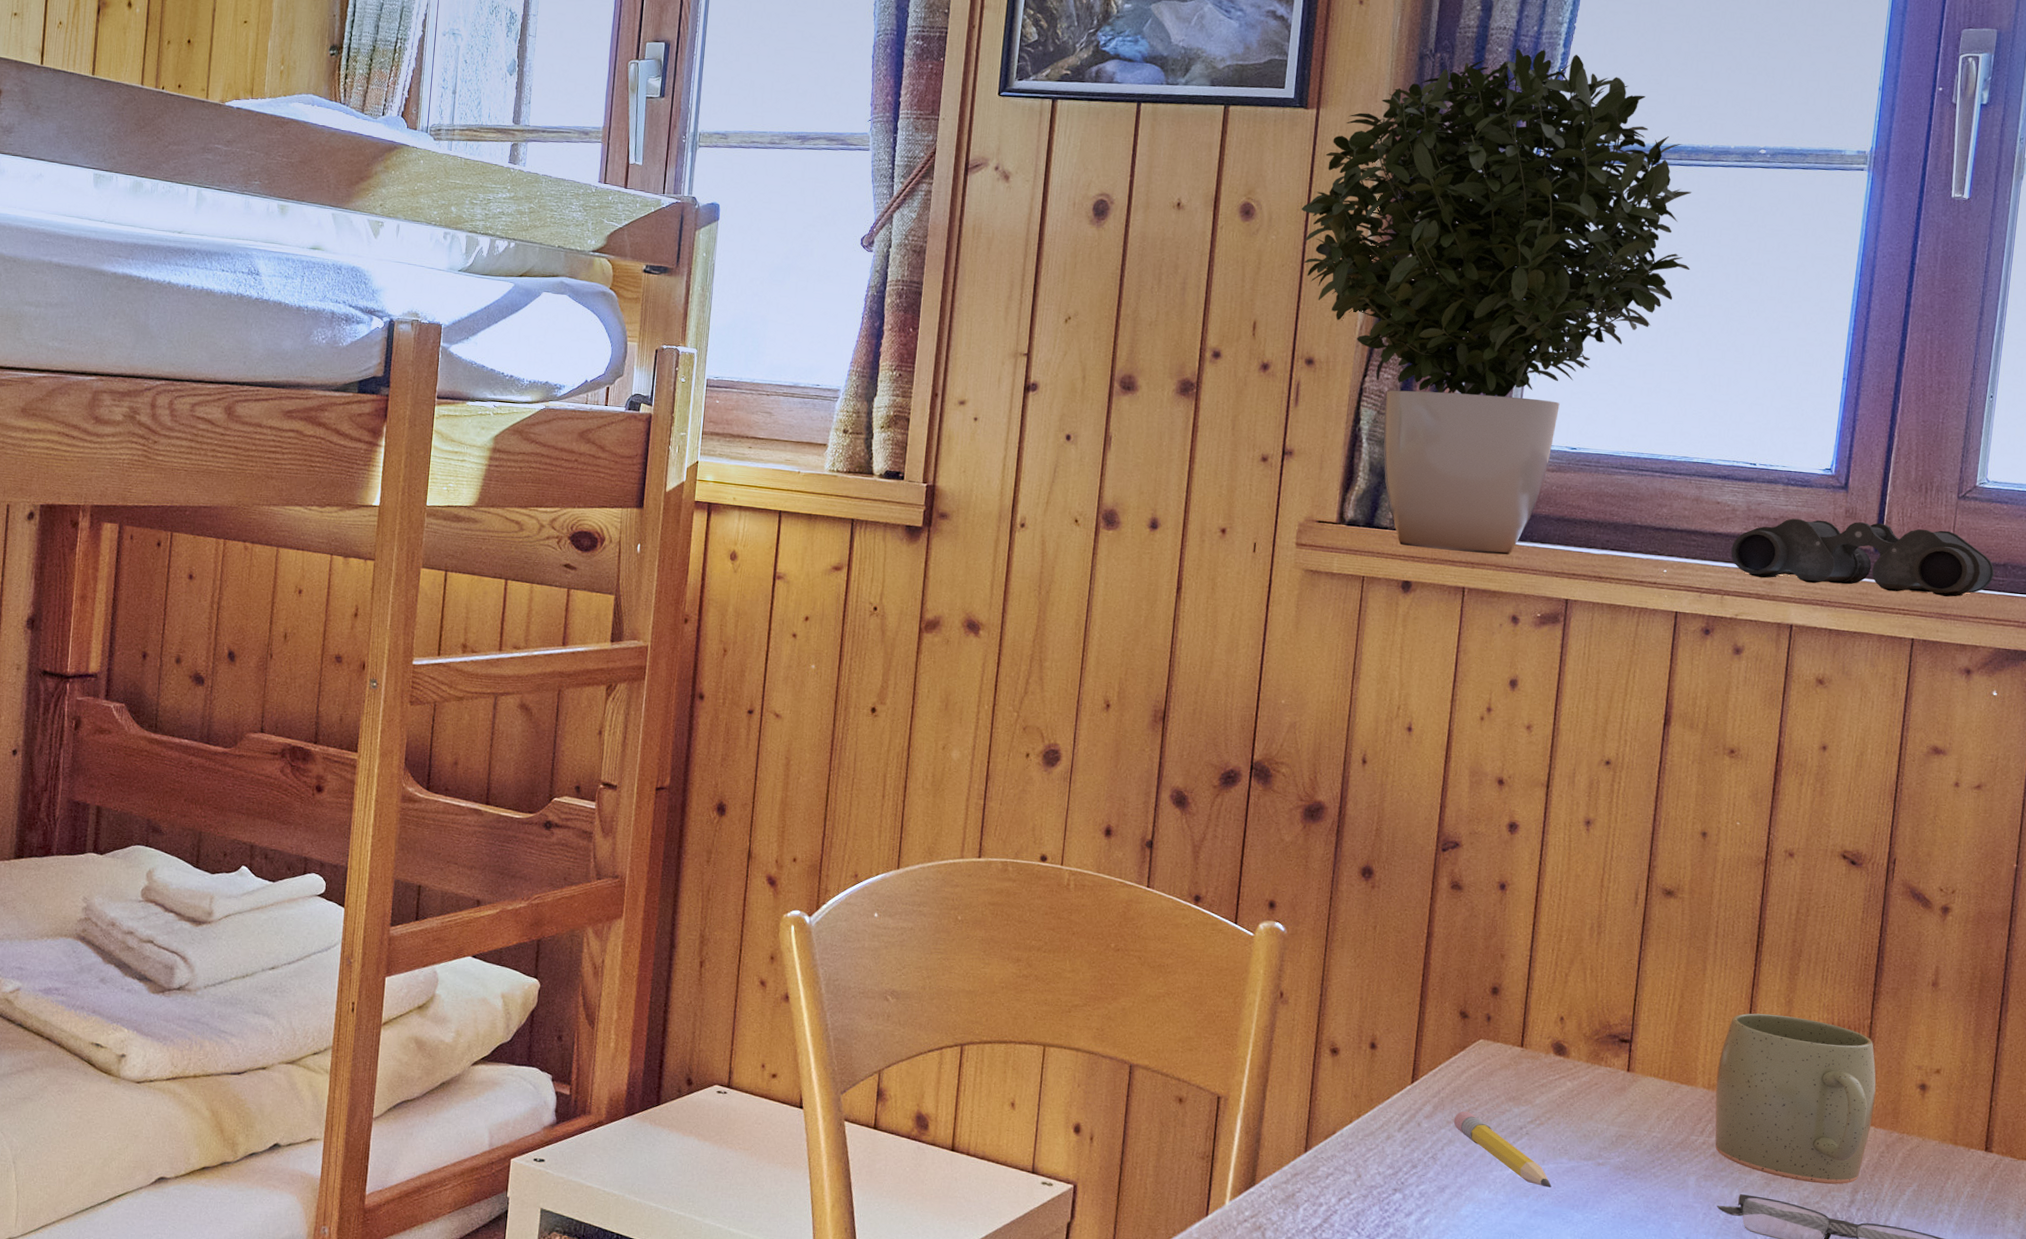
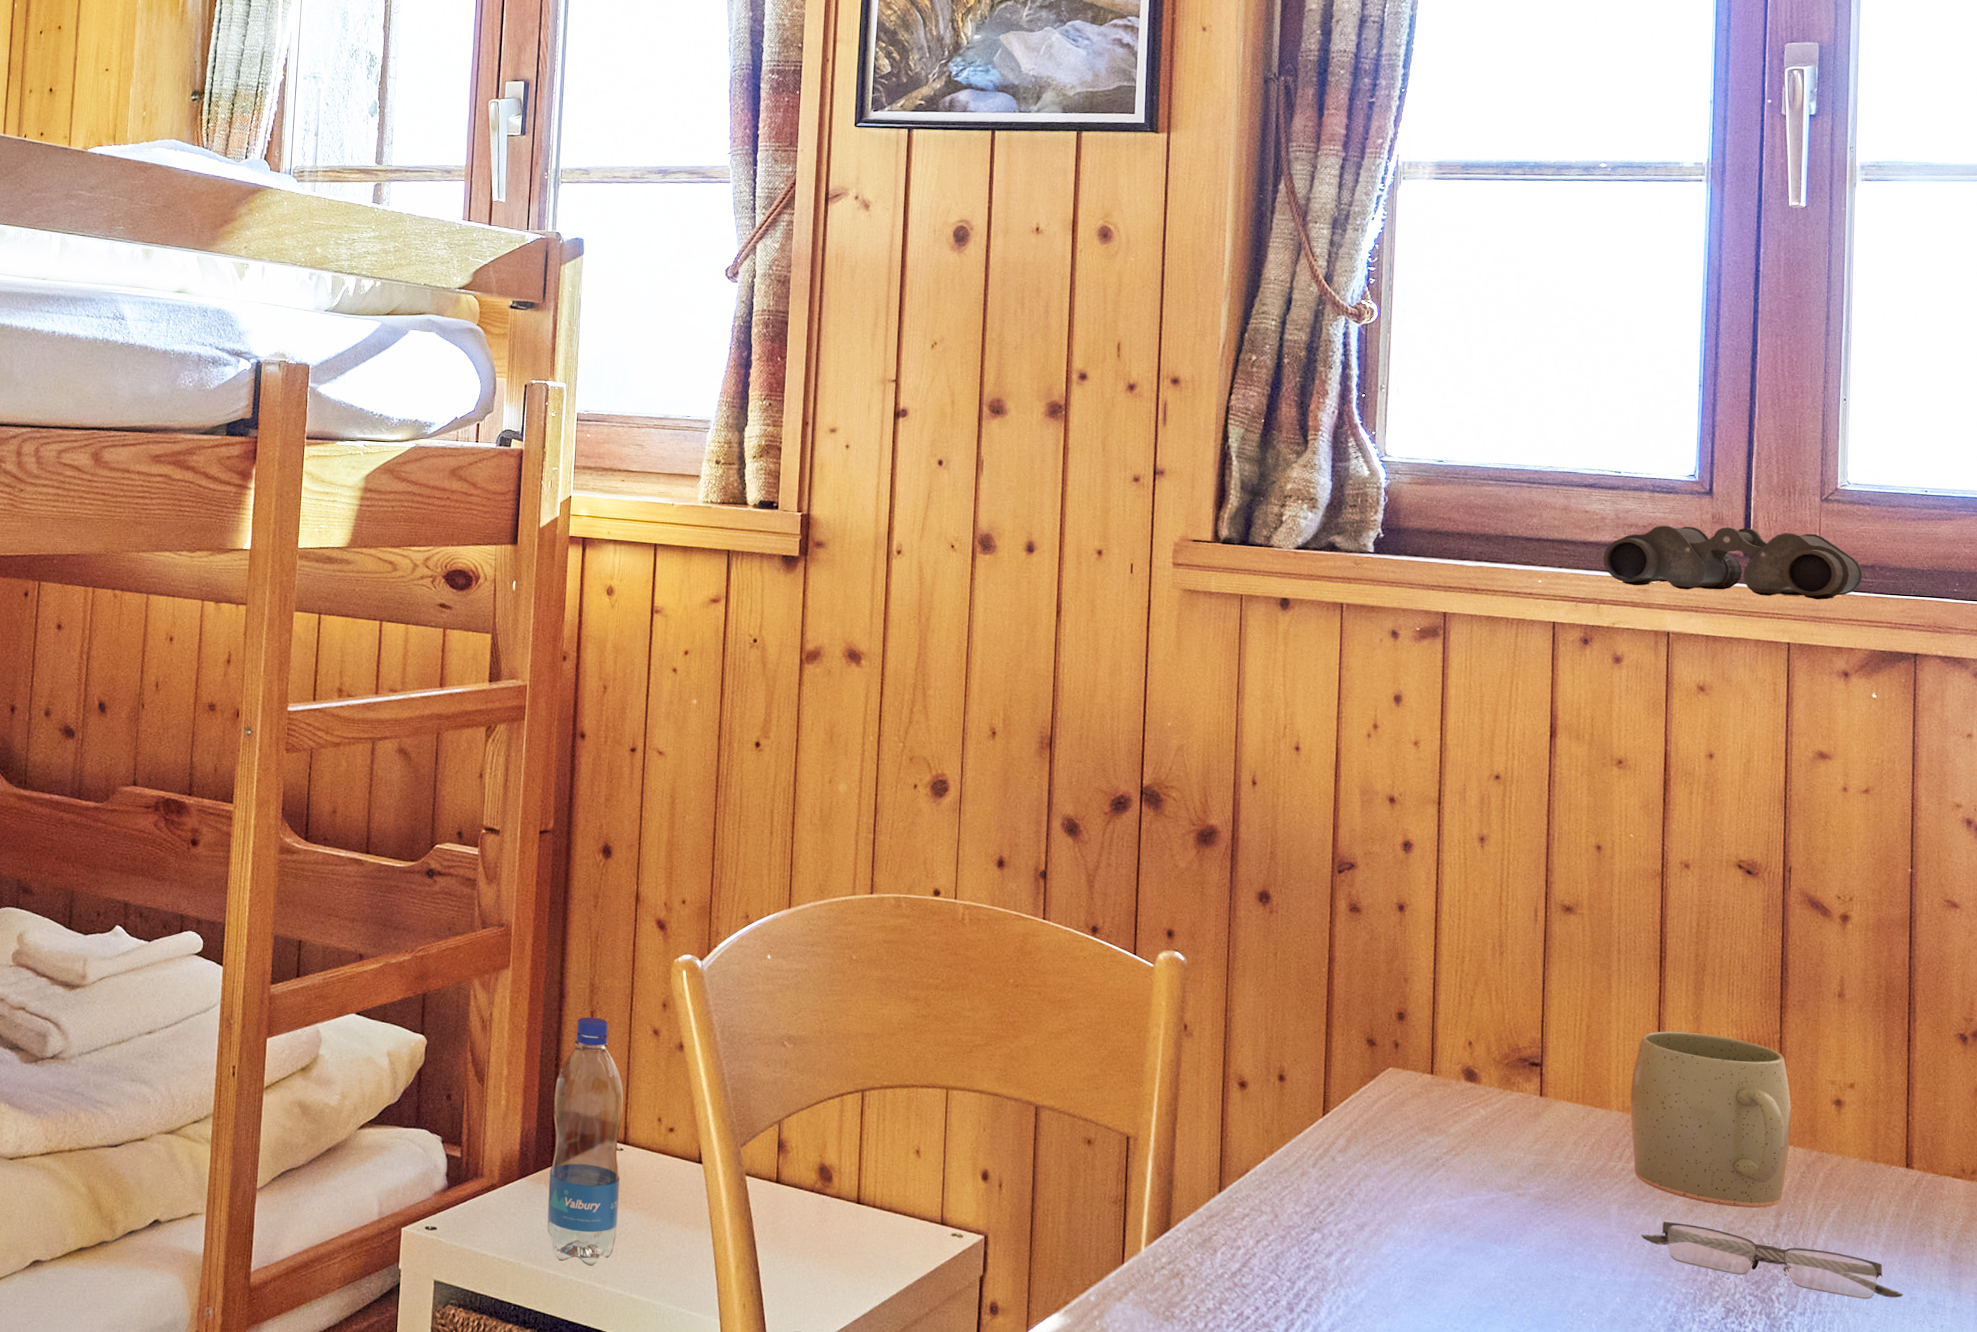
bottle: none [651,966,729,1201] -> present [547,1017,624,1266]
potted plant: present [1301,48,1692,555] -> none [1158,70,1542,570]
pencil: present [1453,1111,1552,1188] -> none [1368,1143,1472,1222]

